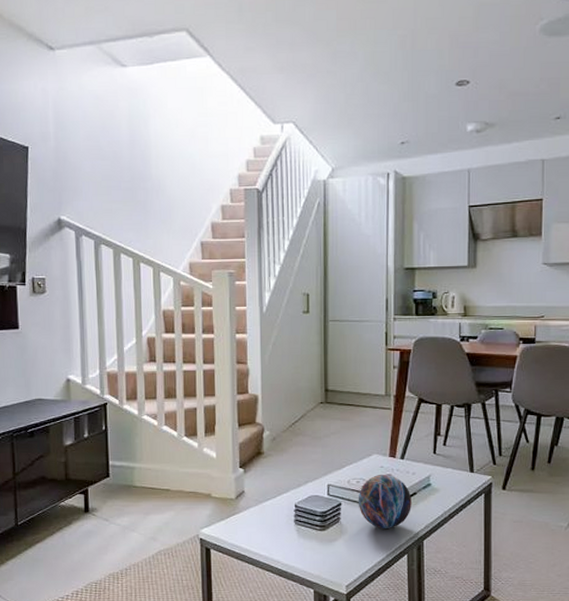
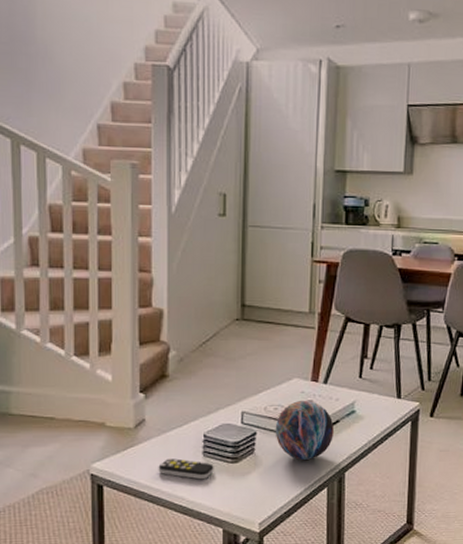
remote control: none [256,525,305,545] -> present [158,457,214,480]

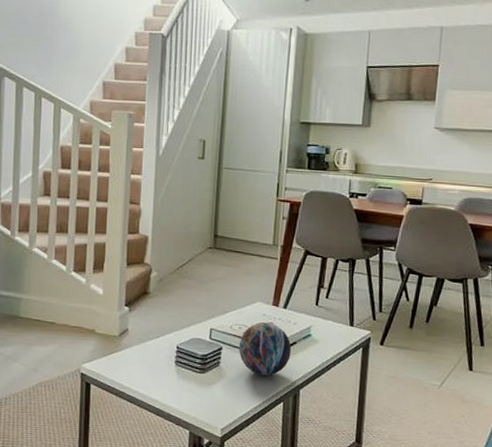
remote control: present [158,457,214,480] -> none [137,364,184,386]

